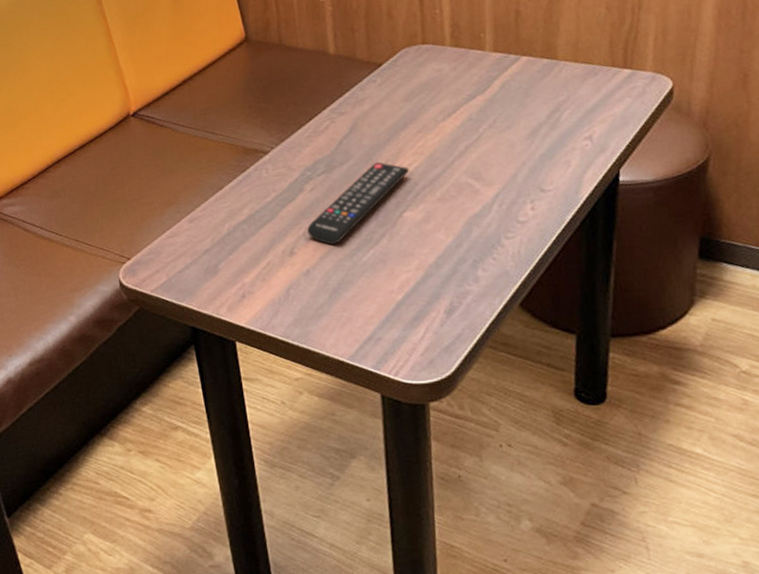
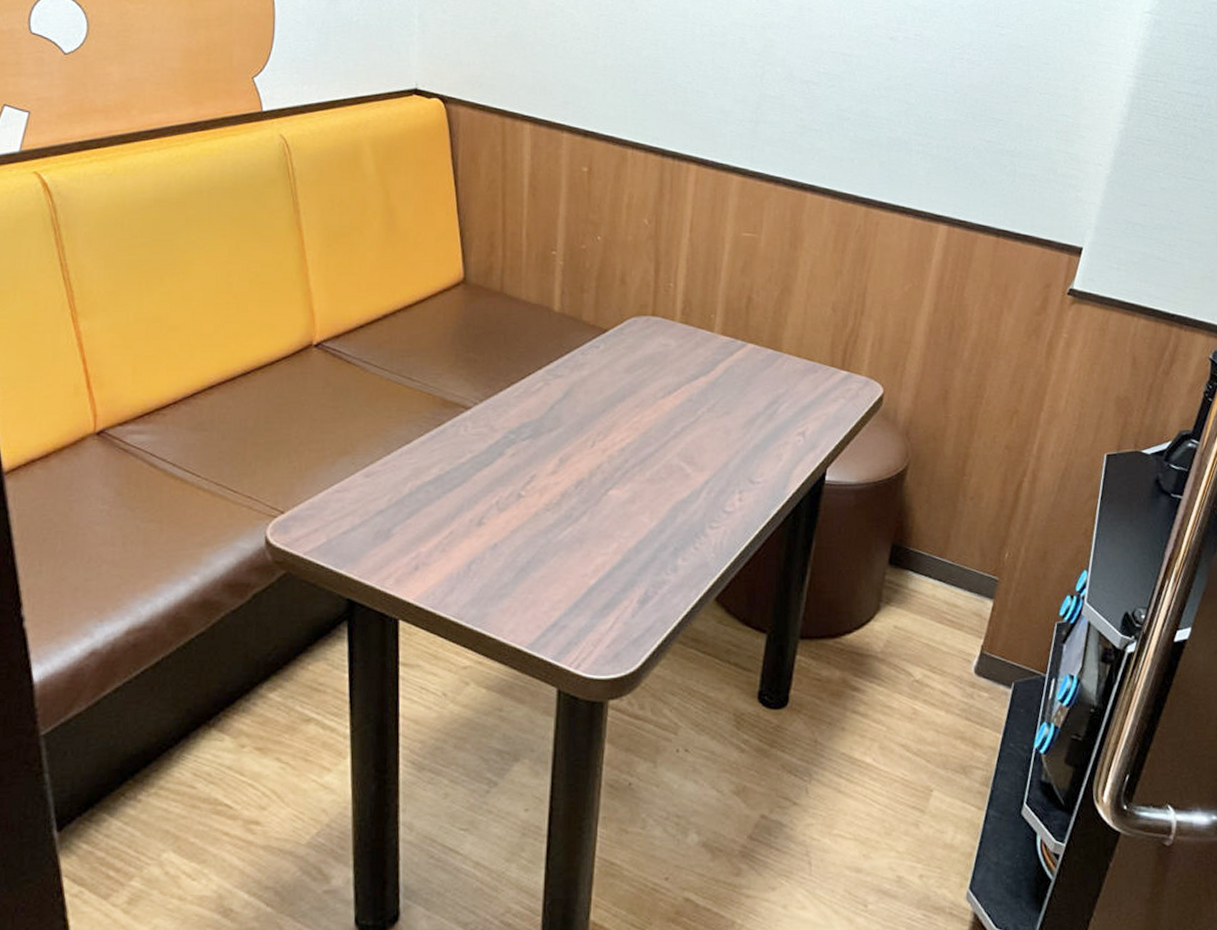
remote control: present [306,161,410,245] -> none [500,432,622,518]

